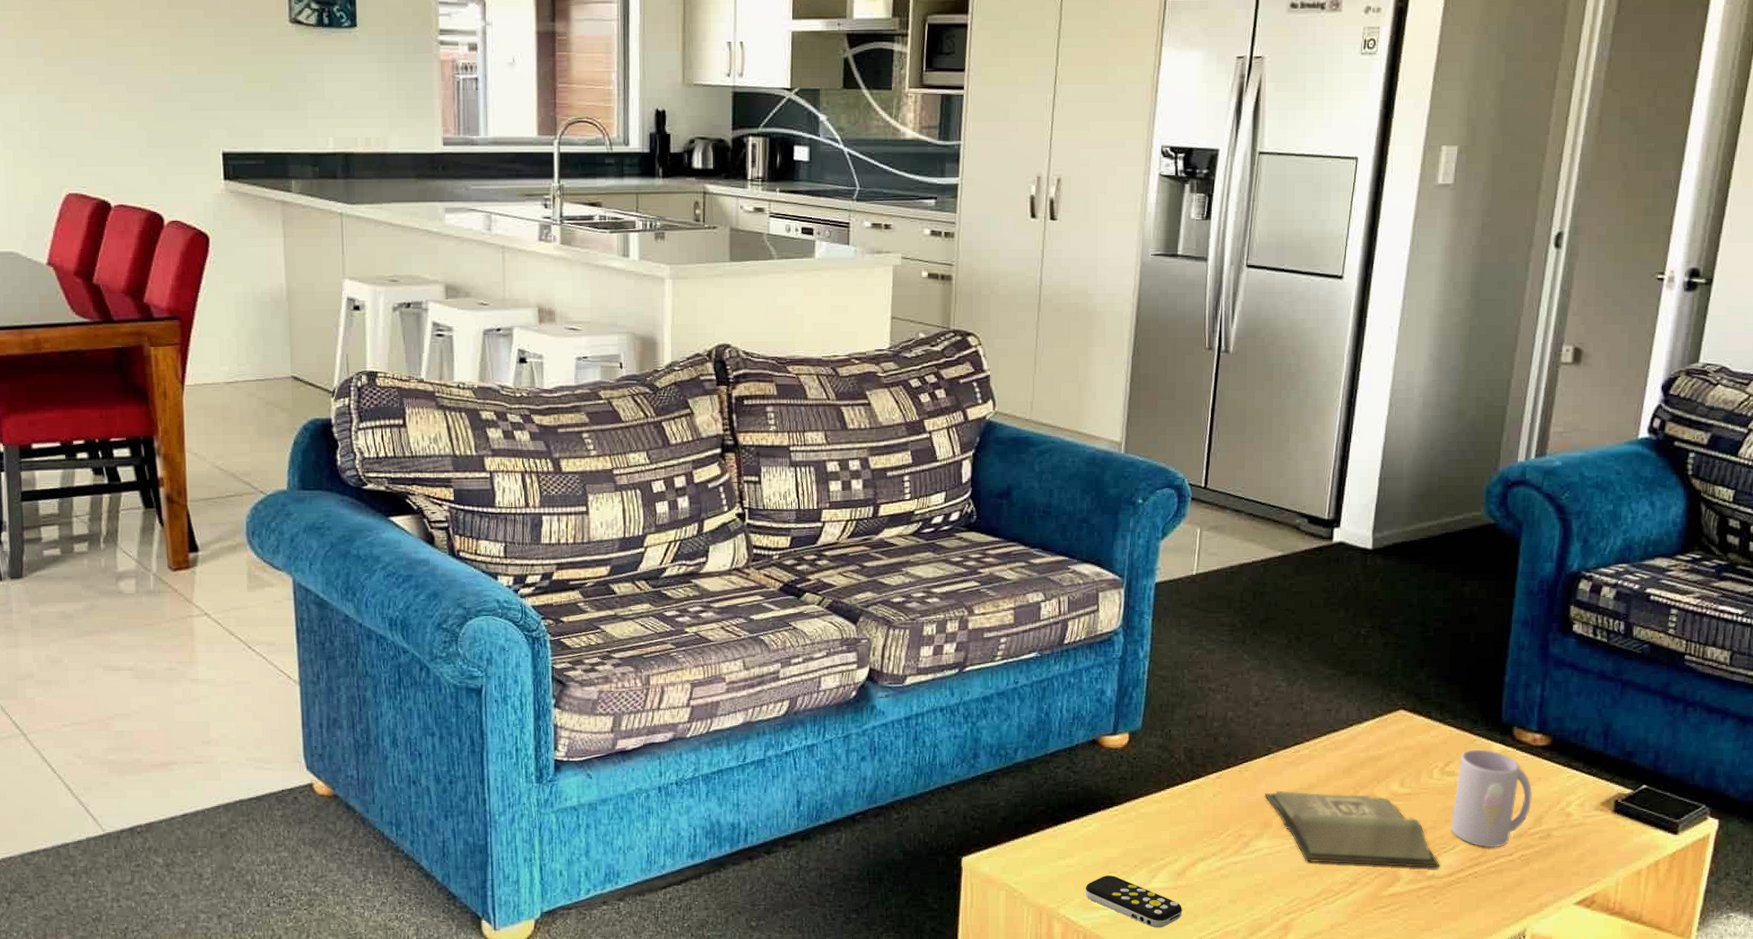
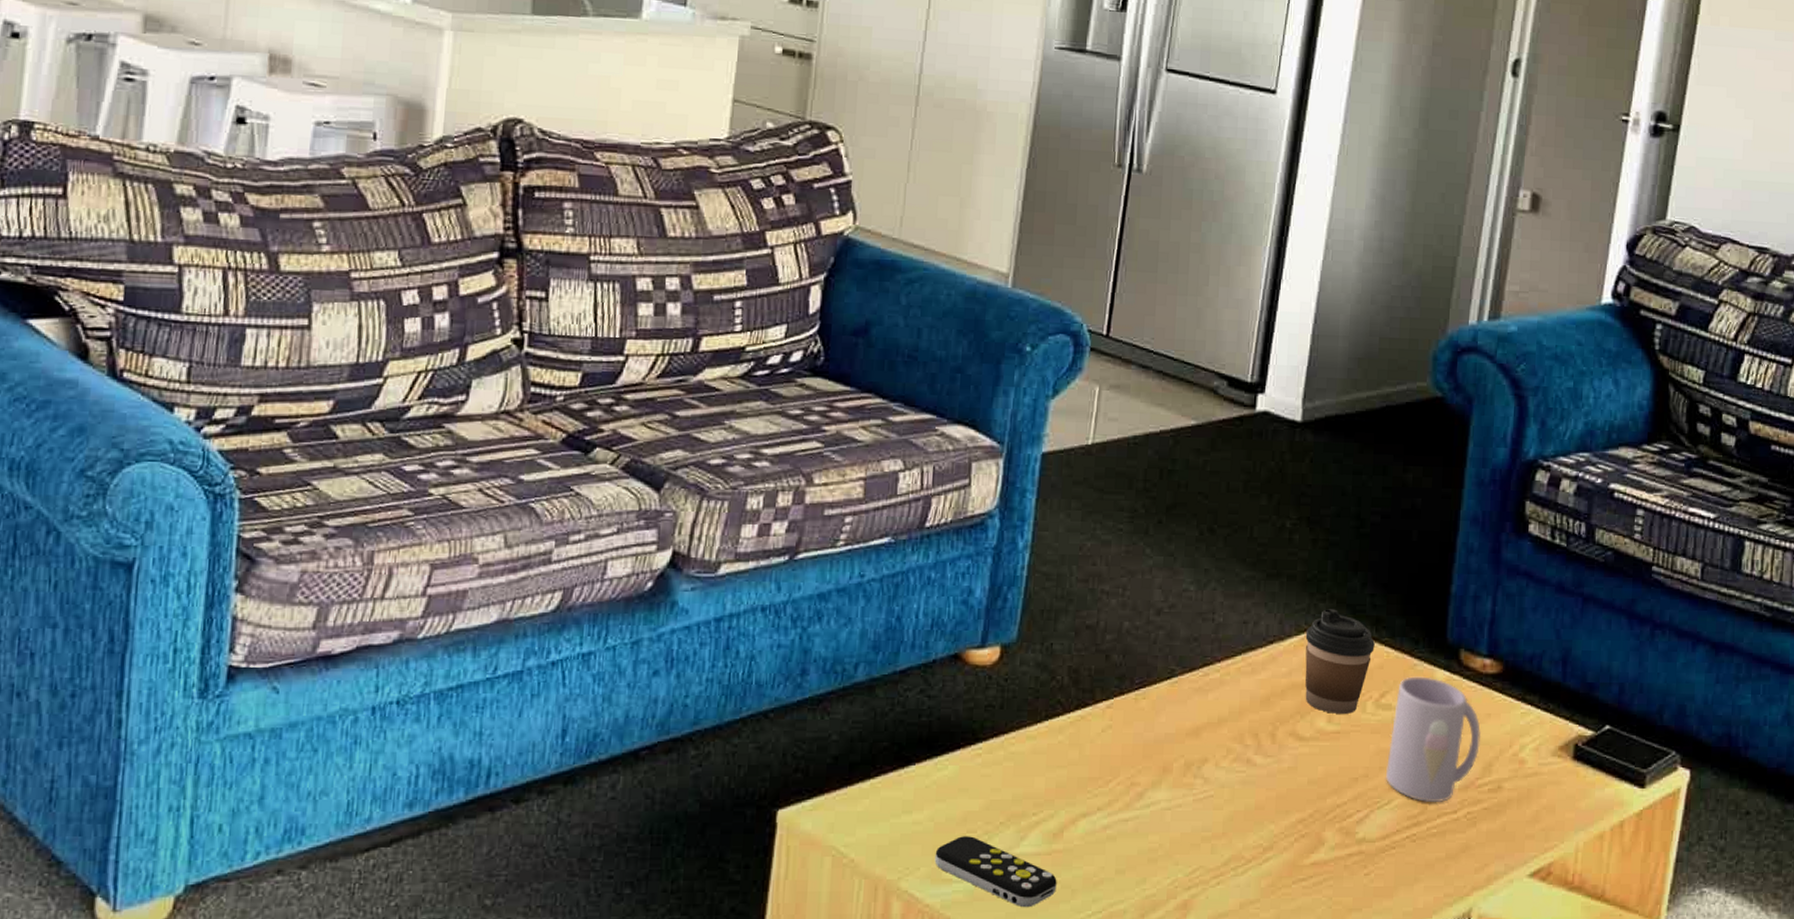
hardback book: present [1265,791,1440,868] -> none [1165,726,1373,829]
coffee cup: none [1380,698,1439,779] -> present [1305,609,1375,714]

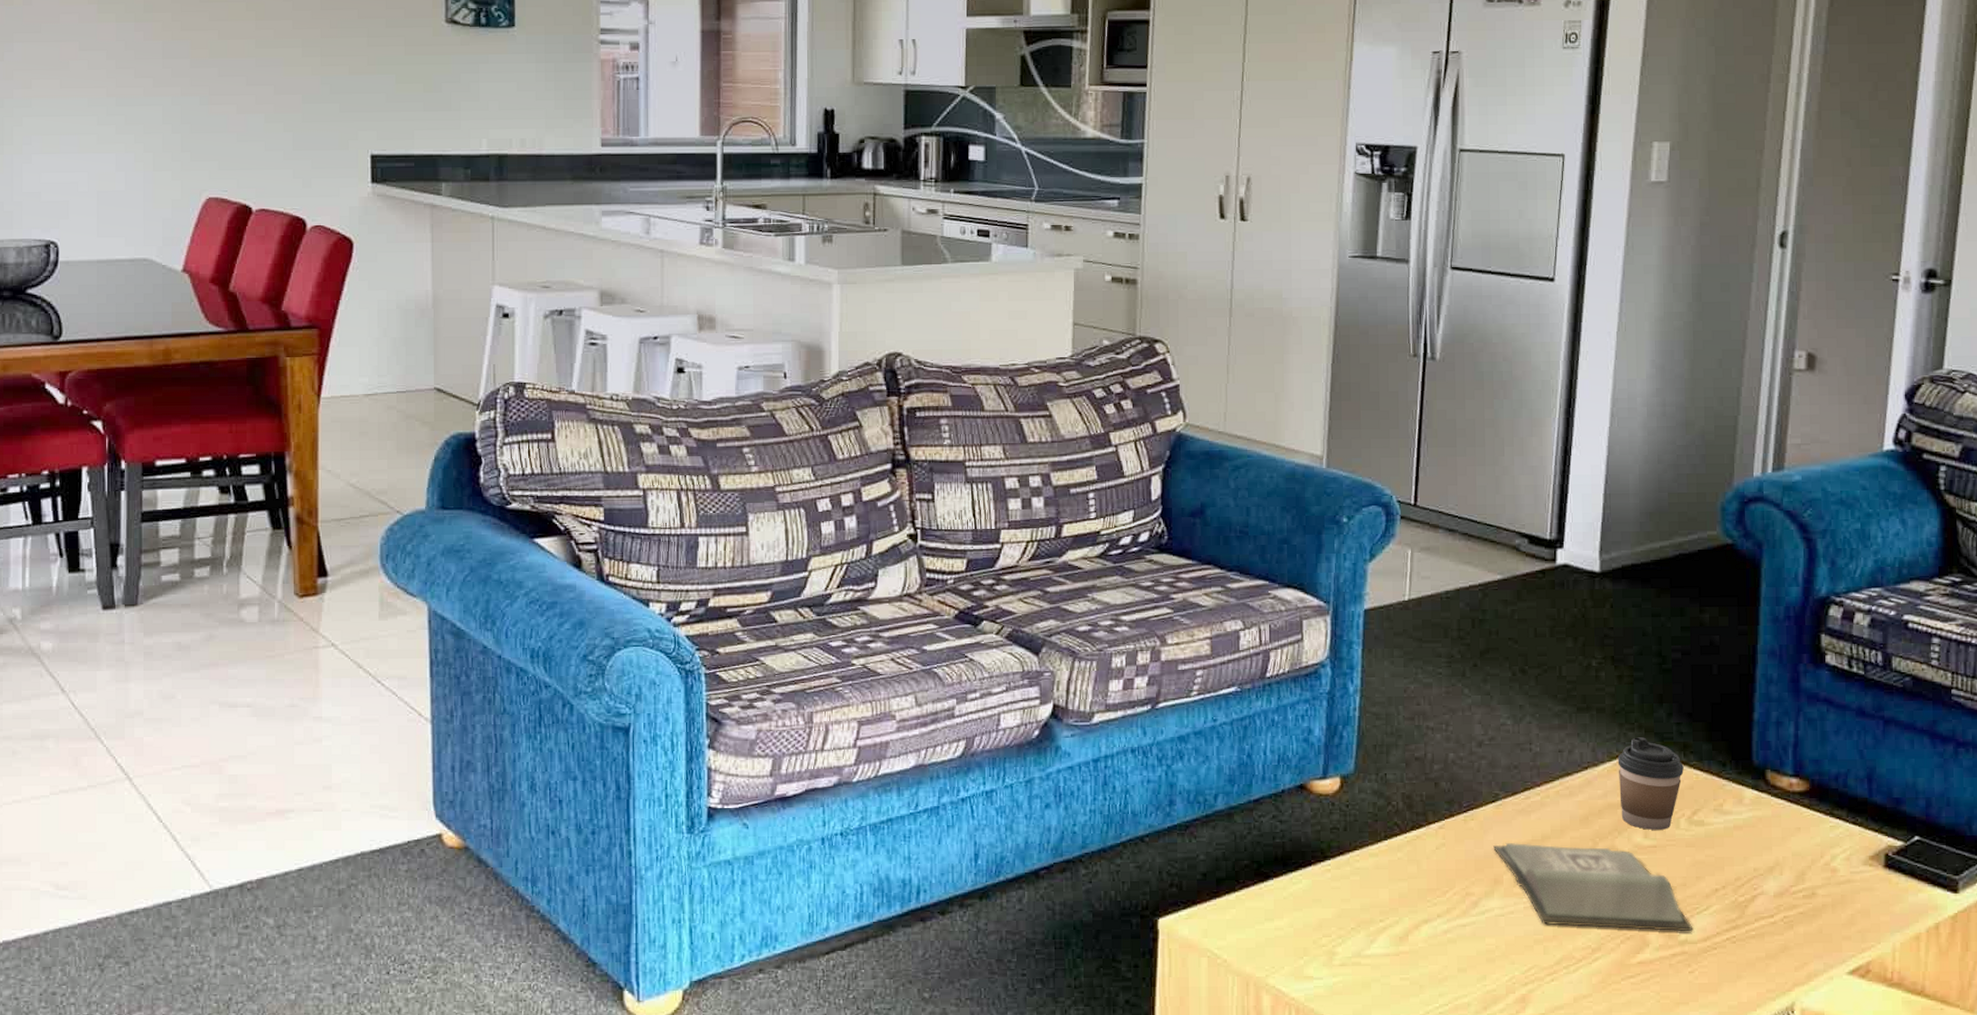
remote control: present [934,836,1057,908] -> none [1296,940,1406,1001]
hardback book: none [1165,726,1373,829] -> present [1493,843,1693,932]
mug: present [1385,676,1481,802] -> none [1702,795,1792,907]

